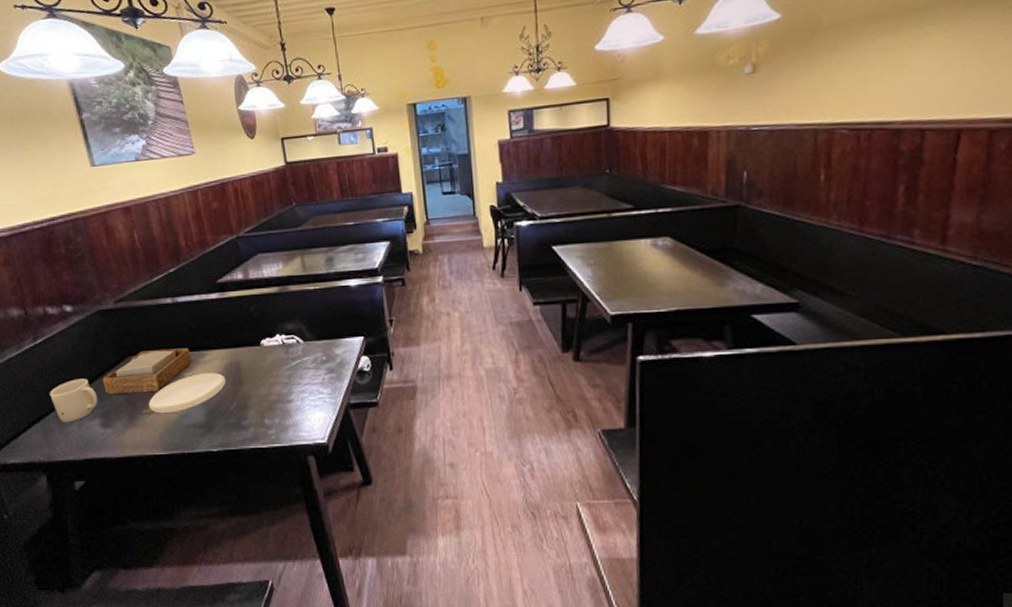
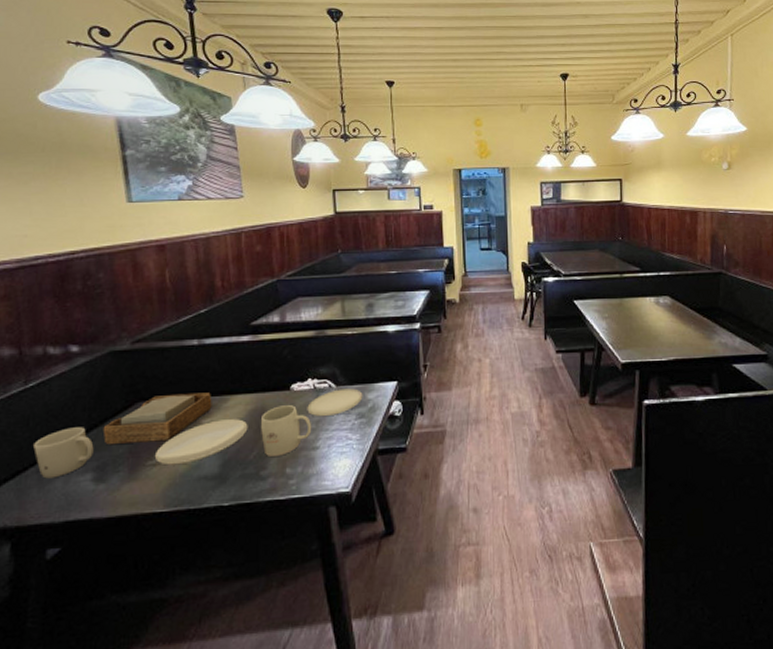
mug: none [237,360,285,409] -> present [261,405,312,458]
plate: none [278,344,331,372] -> present [307,388,363,417]

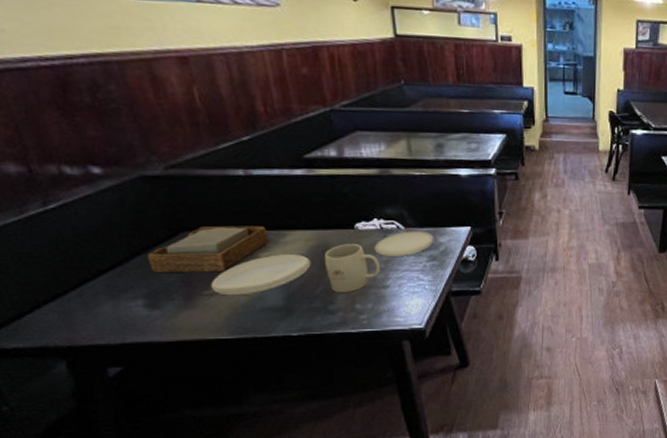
mug: present [33,427,94,479] -> none [69,253,141,303]

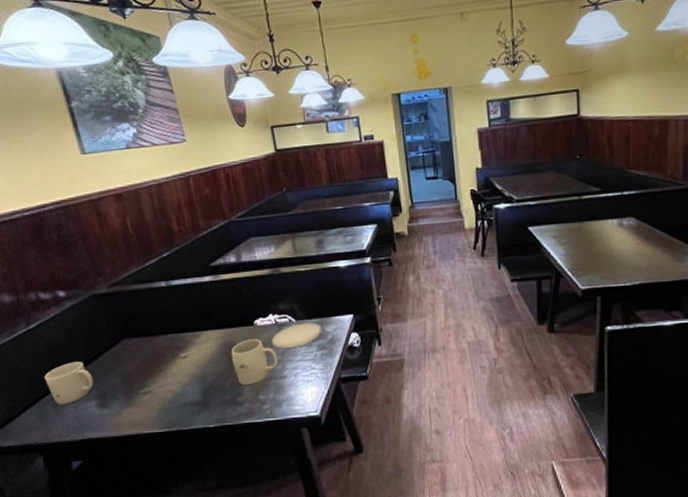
mug: none [69,253,141,303] -> present [44,361,94,405]
napkin holder: present [147,225,269,274] -> none [97,329,187,377]
plate: present [210,254,311,296] -> none [144,352,221,393]

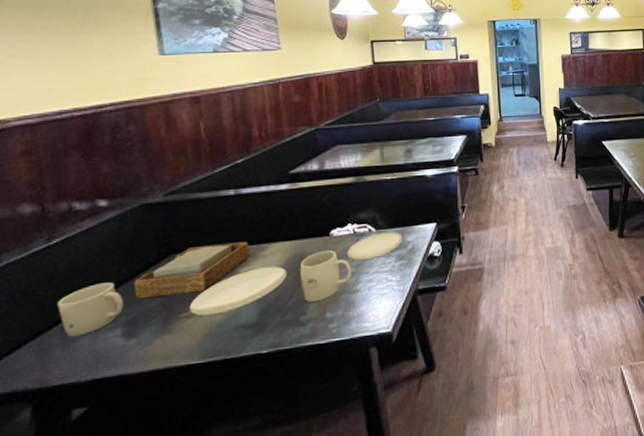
napkin holder: none [97,329,187,377] -> present [133,241,250,299]
plate: none [144,352,221,393] -> present [189,266,287,317]

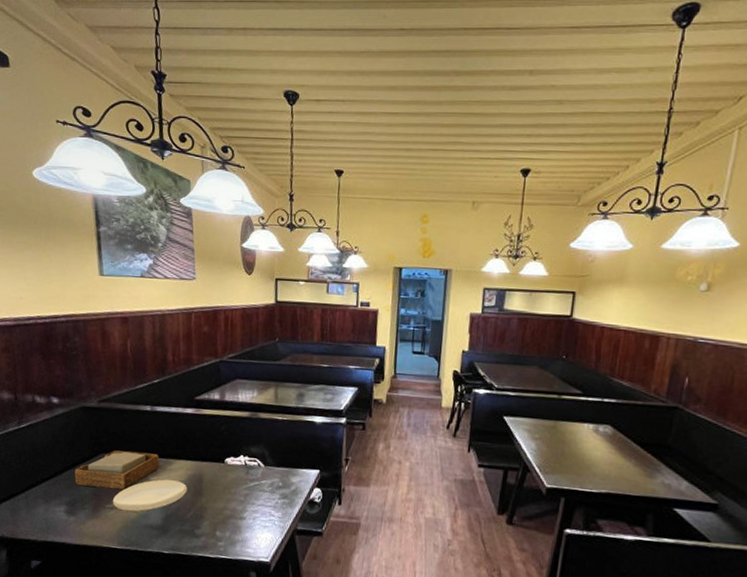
mug: present [57,282,124,337] -> none [24,466,67,505]
mug: present [300,250,352,303] -> none [197,475,241,520]
plate: present [347,231,403,261] -> none [237,469,288,492]

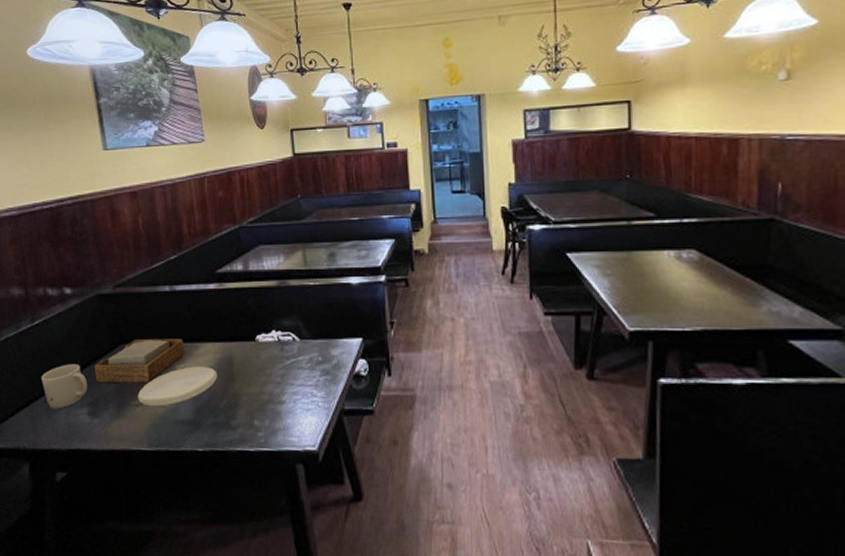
mug: none [24,466,67,505] -> present [41,364,88,409]

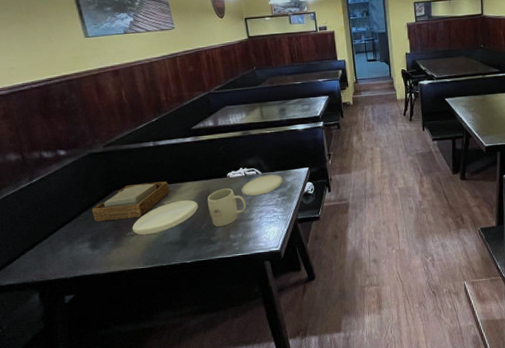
mug: present [41,364,88,409] -> none [44,210,88,247]
mug: none [230,356,278,408] -> present [208,188,247,227]
plate: none [272,343,327,371] -> present [241,174,283,197]

